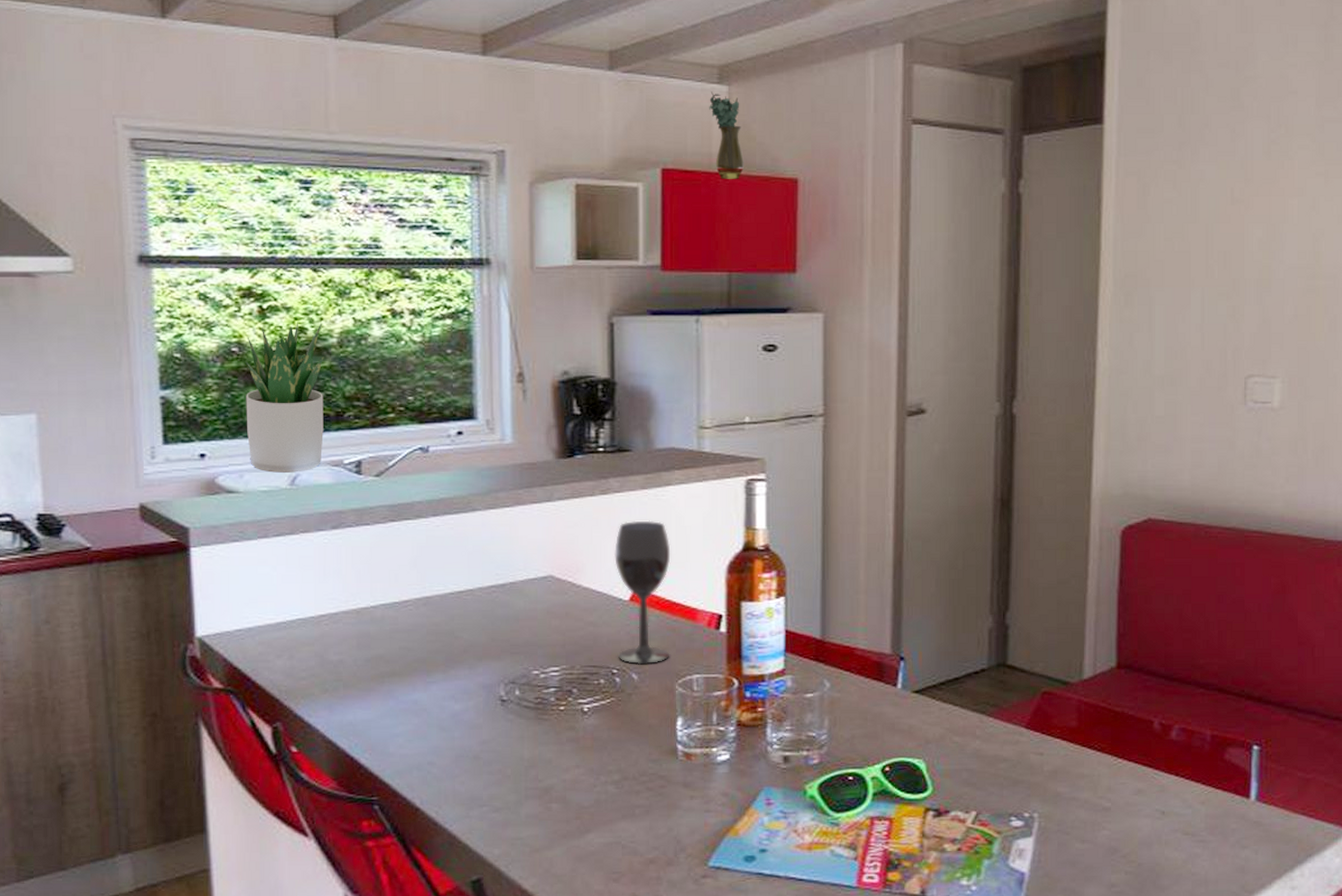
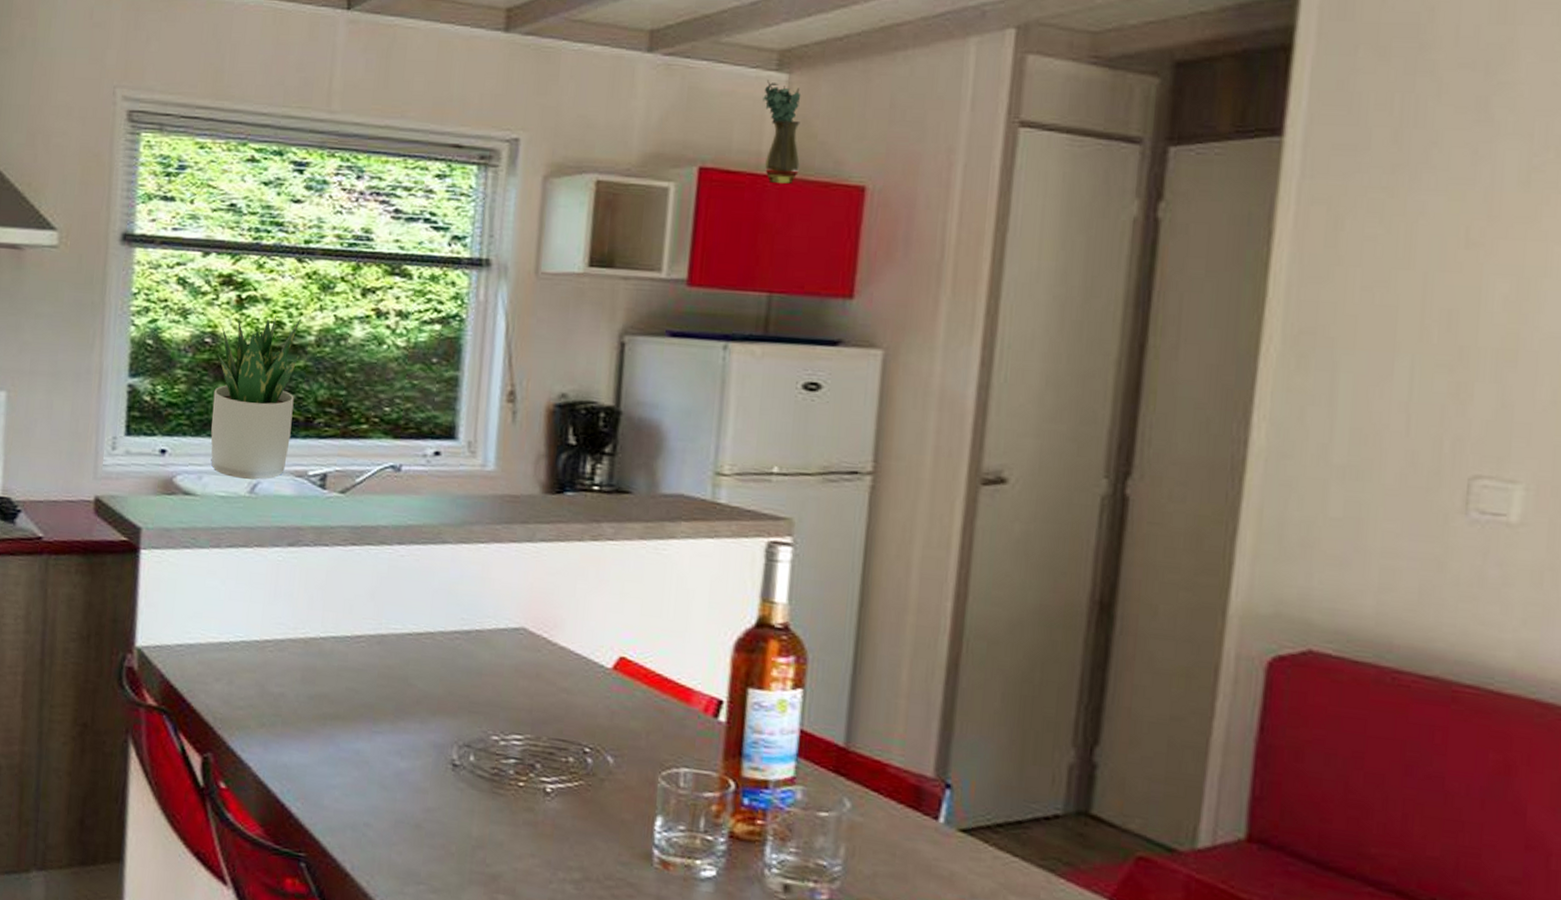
wine glass: present [614,520,671,665] -> none [593,575,668,748]

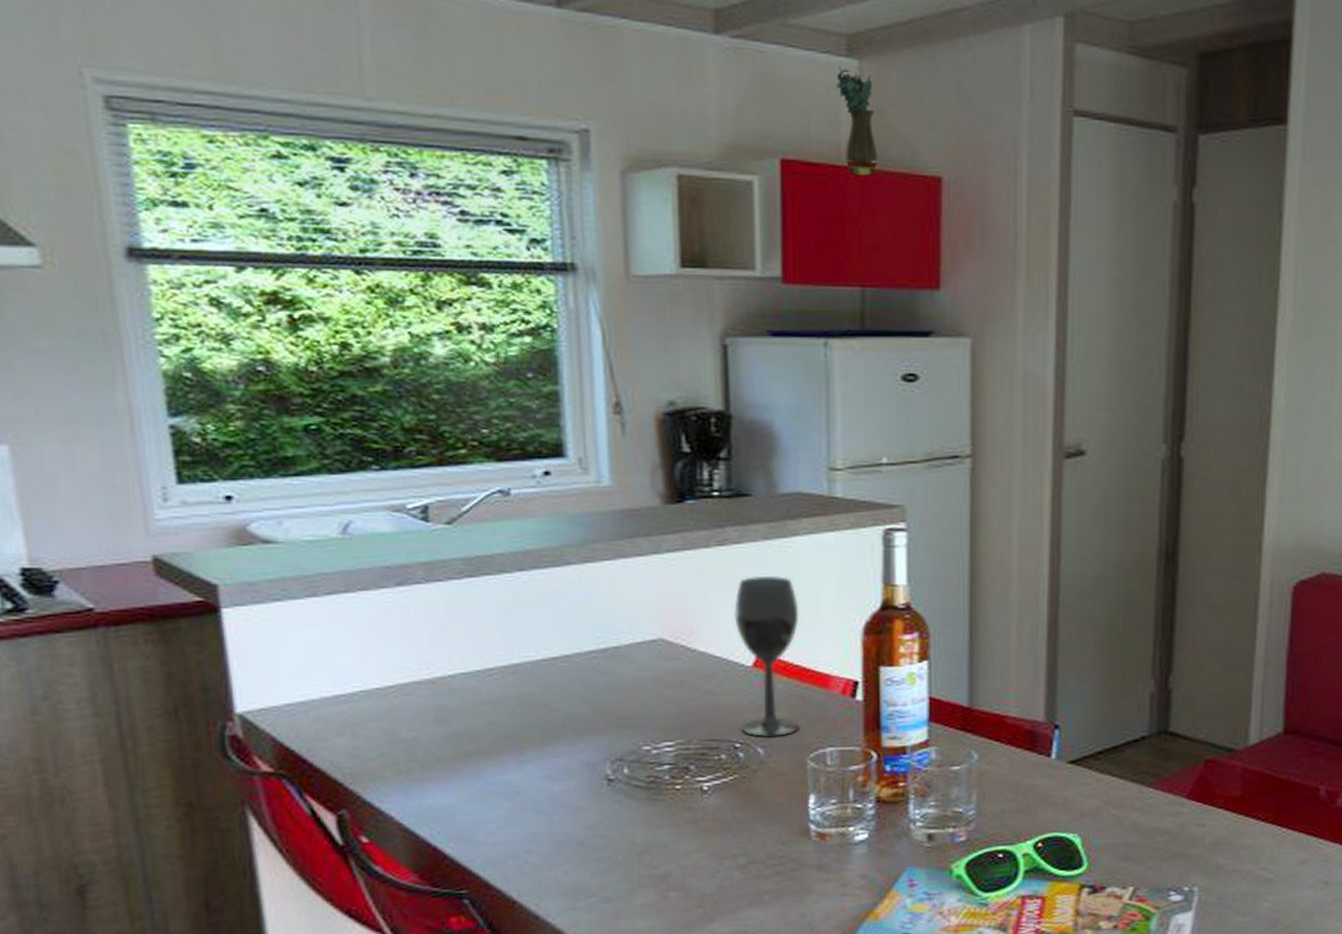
planter: present [211,315,302,480] -> none [276,336,380,519]
wine glass: none [593,575,668,748] -> present [734,575,800,738]

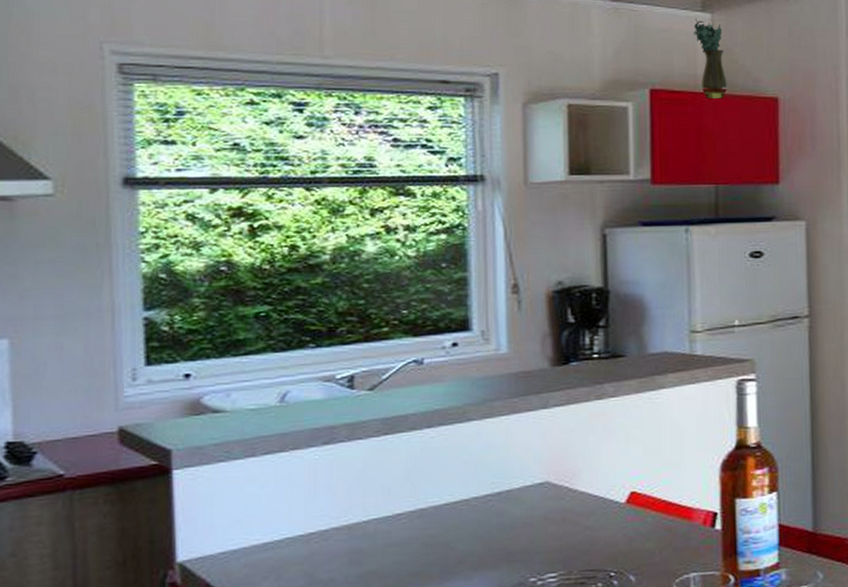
wine glass: present [734,575,800,738] -> none [610,423,667,566]

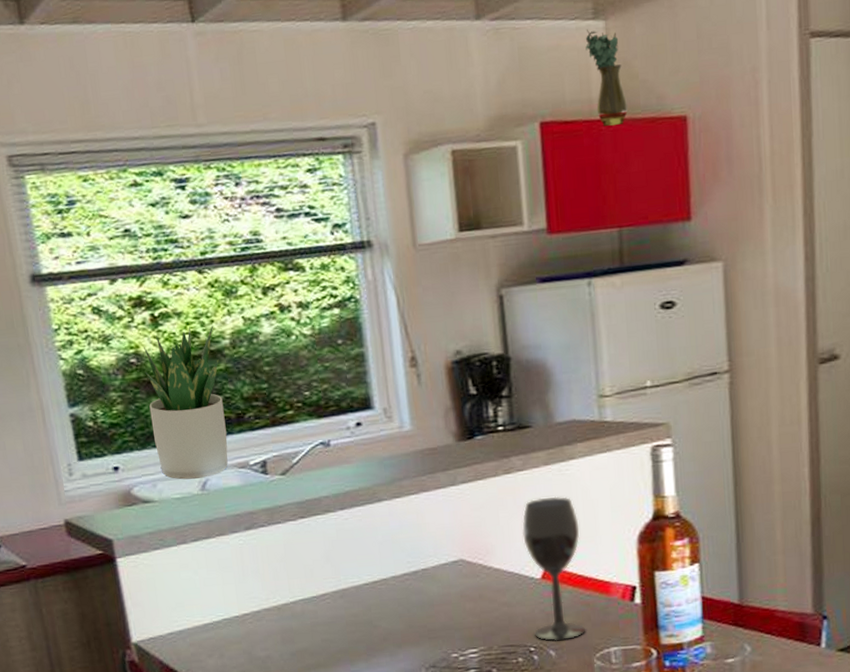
planter: none [234,240,317,391] -> present [144,325,228,480]
wine glass: none [610,423,667,566] -> present [522,496,586,641]

